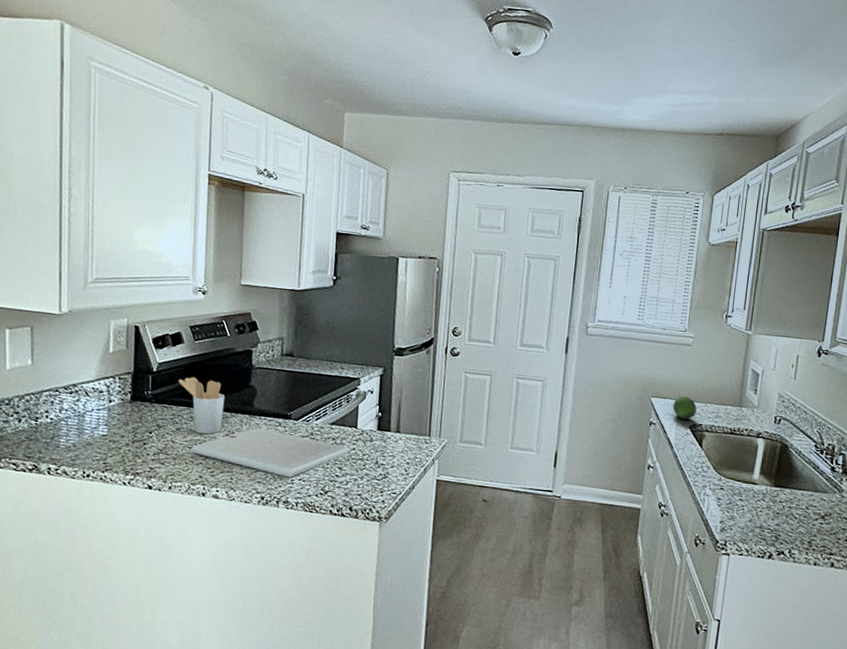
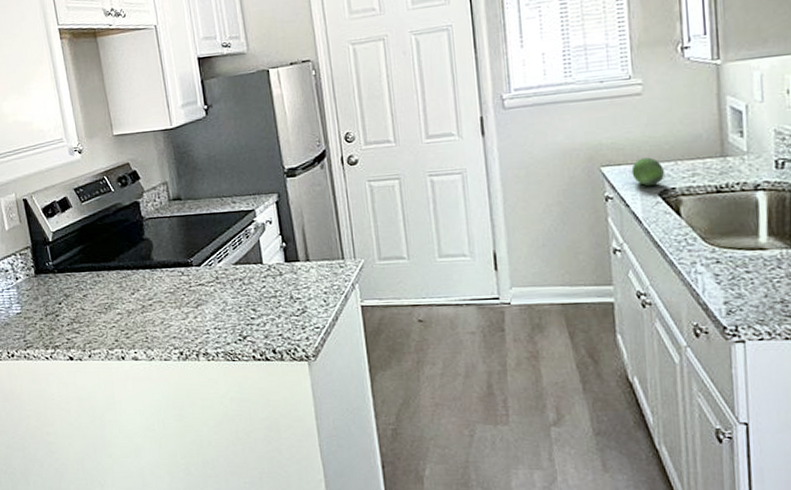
utensil holder: present [178,377,226,435] -> none [74,240,127,297]
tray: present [191,427,350,478] -> none [101,280,261,328]

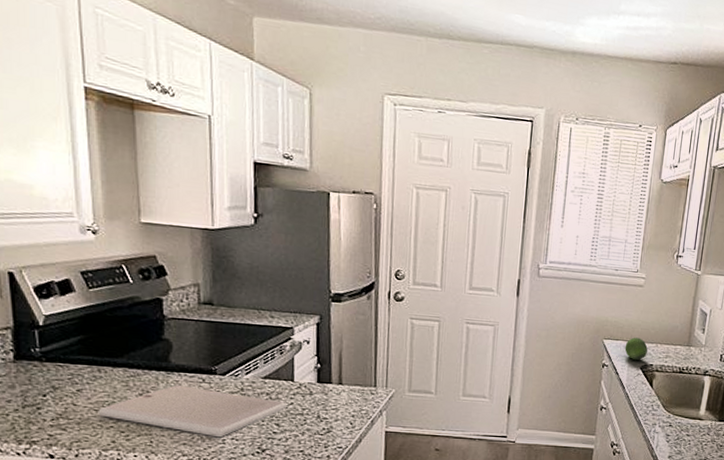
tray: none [101,280,261,328] -> present [98,384,288,438]

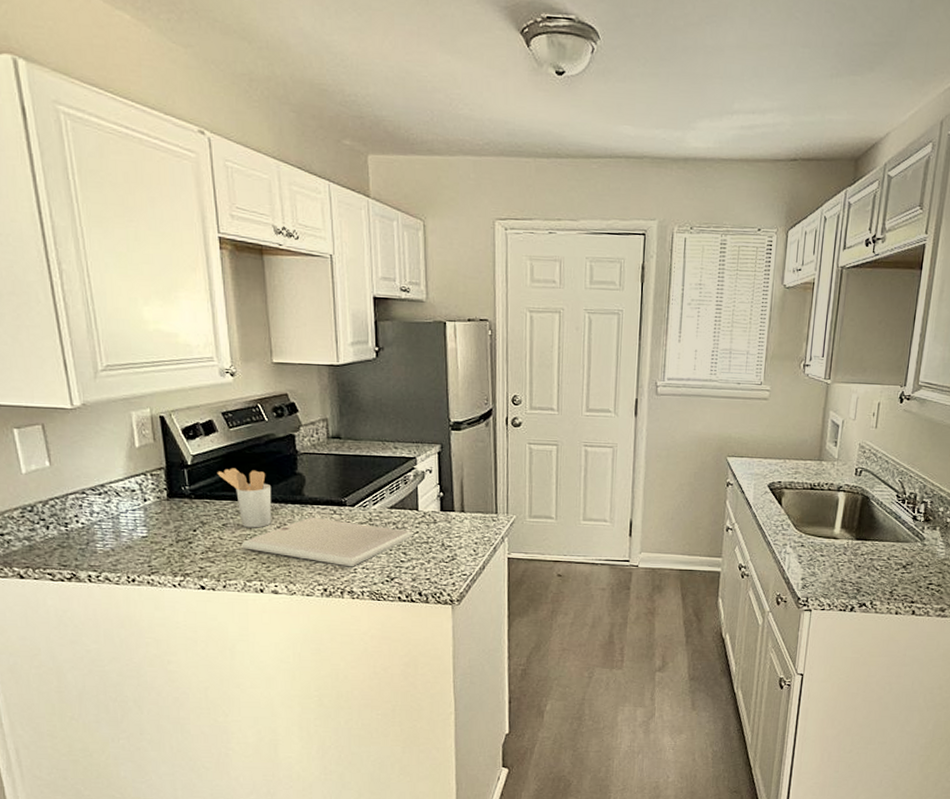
utensil holder: none [72,330,134,395] -> present [217,468,272,528]
fruit: present [625,337,648,361] -> none [750,453,776,478]

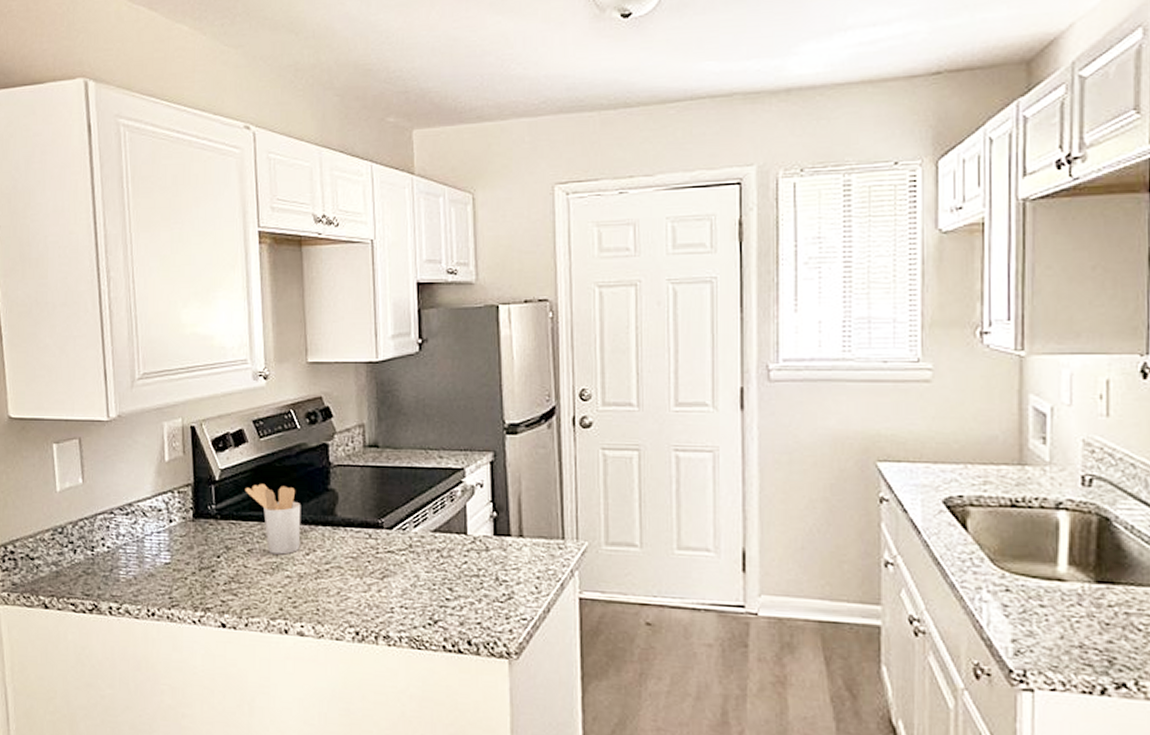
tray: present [241,516,413,567] -> none [266,541,461,605]

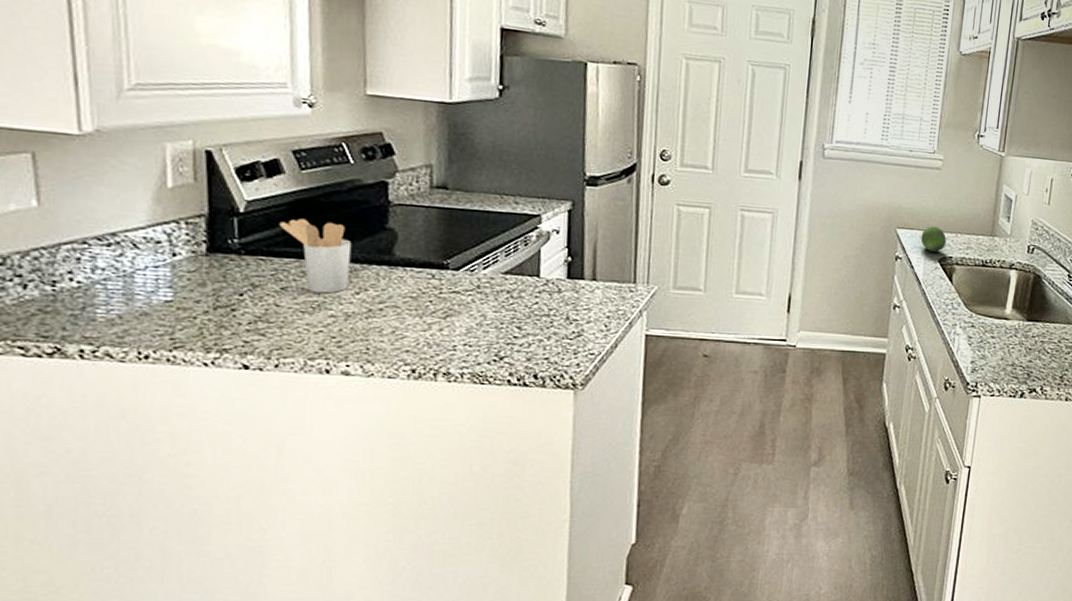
fruit: none [913,456,952,491] -> present [920,226,947,253]

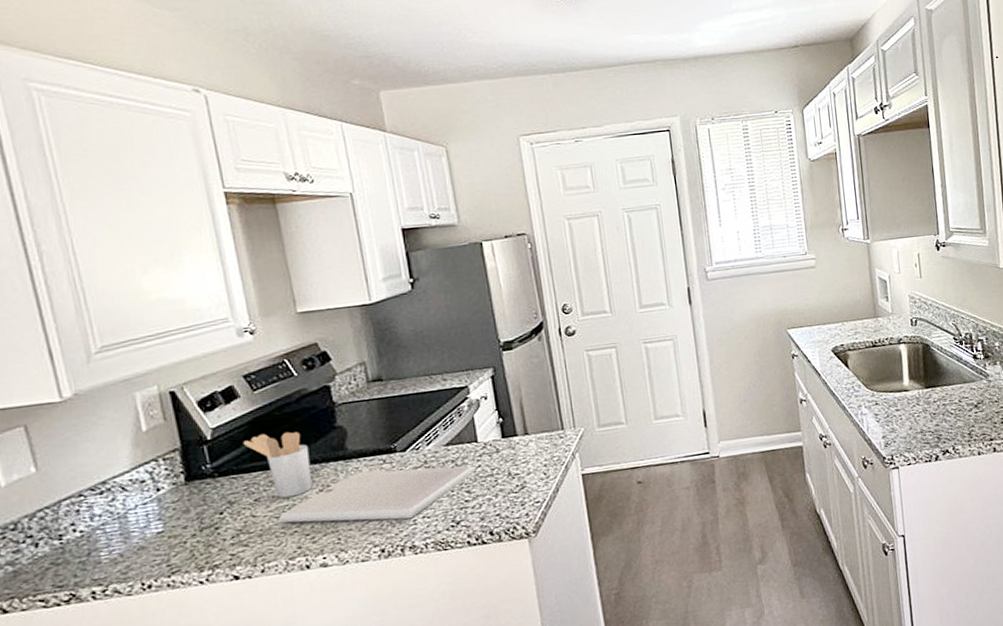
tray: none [305,281,532,344] -> present [279,466,476,523]
fruit: present [920,226,947,253] -> none [810,320,836,344]

